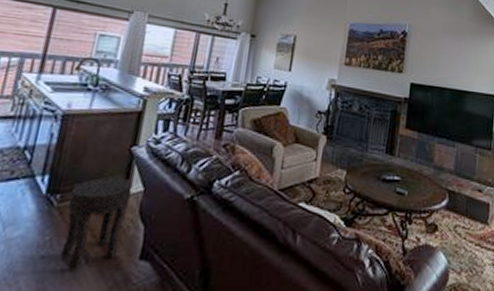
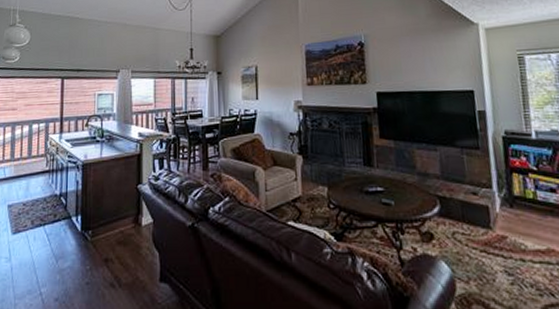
side table: present [61,177,133,271] -> none [98,212,144,294]

